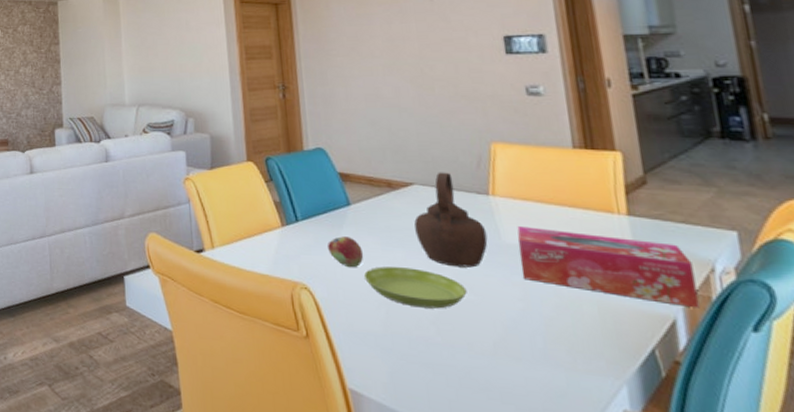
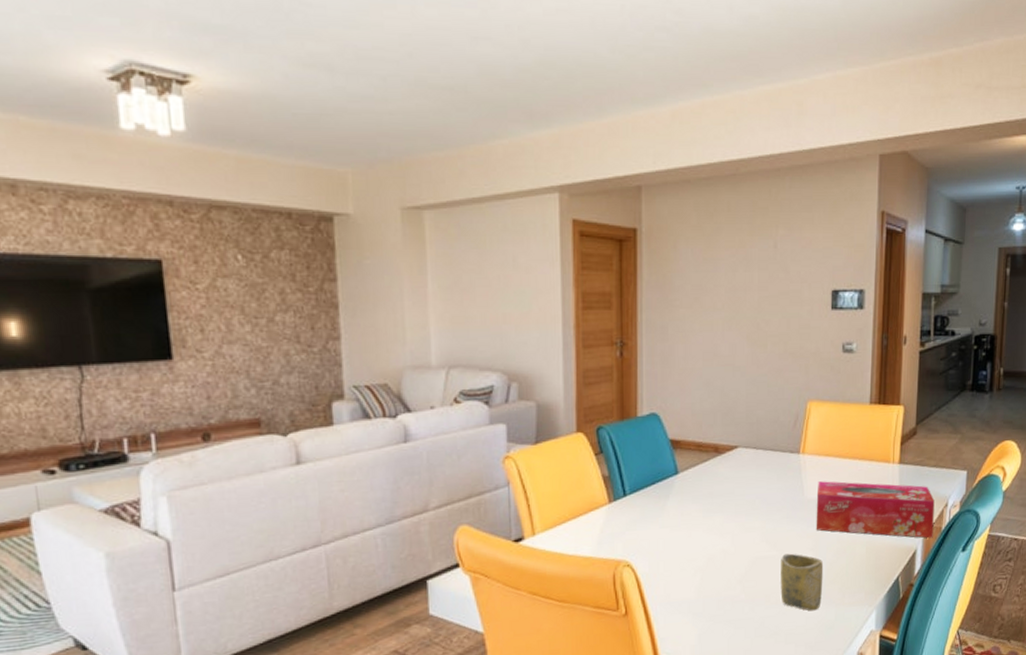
fruit: present [328,236,364,268] -> none [653,507,686,539]
saucer: present [363,266,467,309] -> none [684,531,771,569]
teapot: present [414,172,488,268] -> none [735,433,793,526]
cup: none [481,300,545,372] -> present [780,553,824,611]

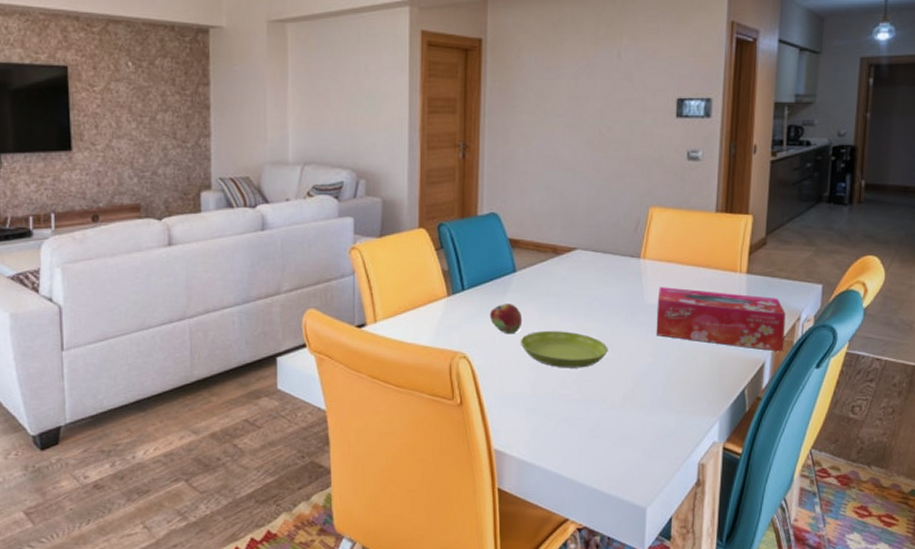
fruit: none [653,507,686,539] -> present [490,304,523,334]
saucer: none [684,531,771,569] -> present [520,331,608,368]
cup: present [780,553,824,611] -> none [617,357,663,417]

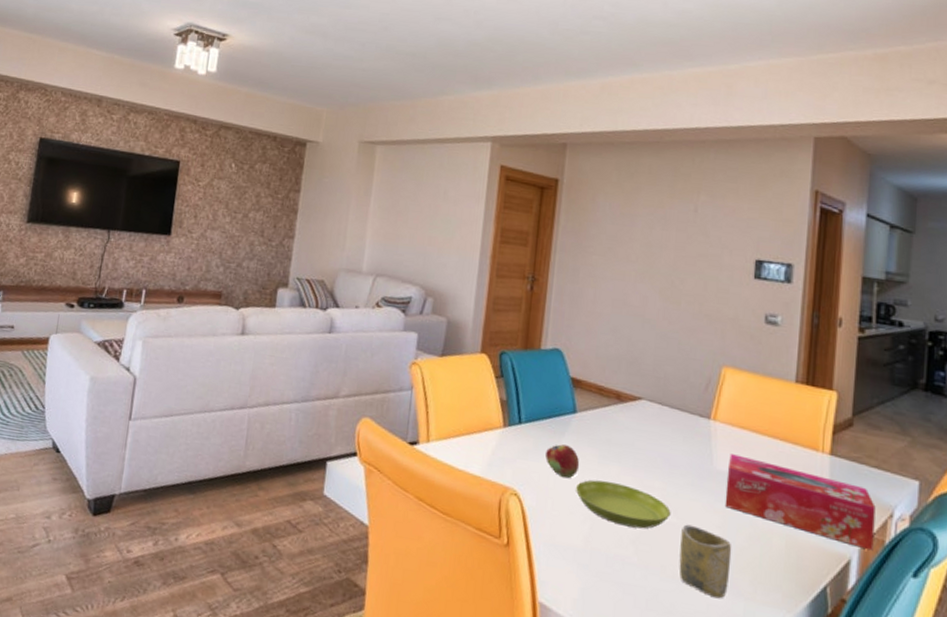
cup: none [617,357,663,417] -> present [679,524,732,599]

